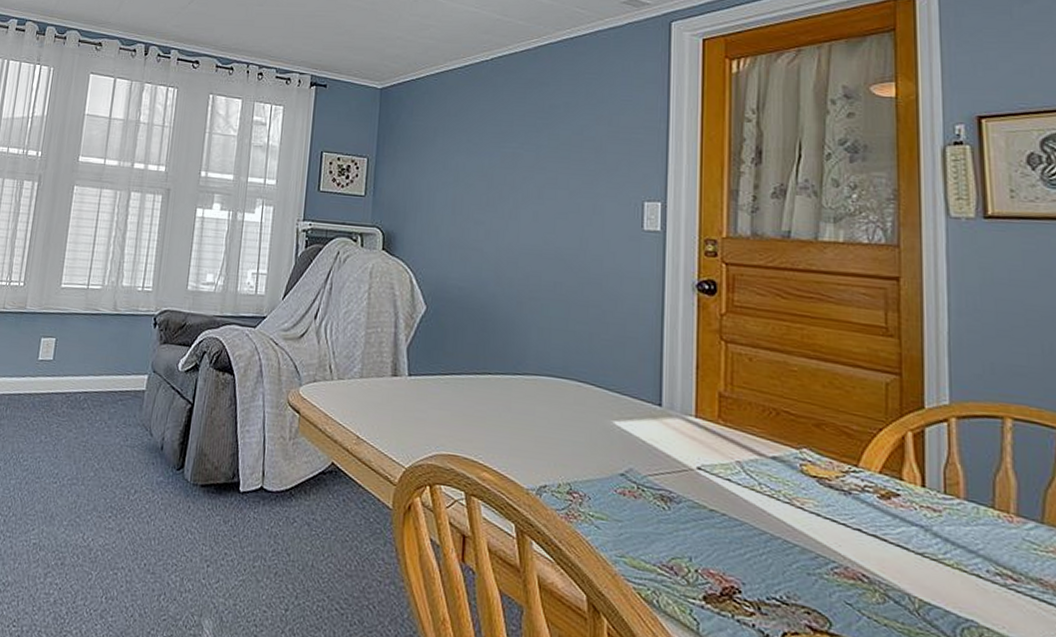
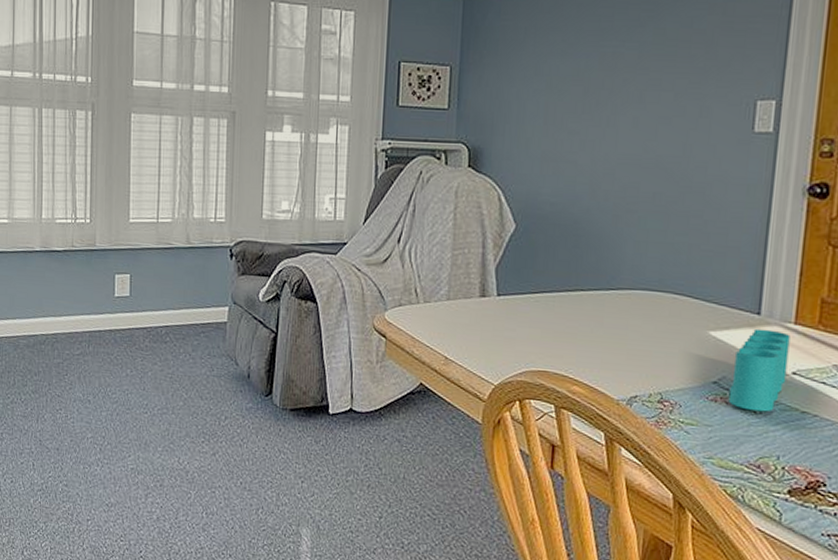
pen holder: none [636,420,692,509] -> present [728,328,791,412]

